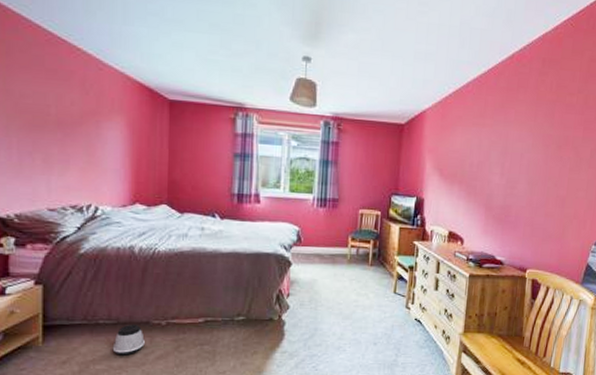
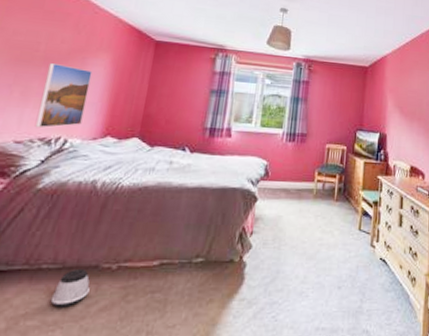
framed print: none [64,128,109,196] -> present [34,63,93,128]

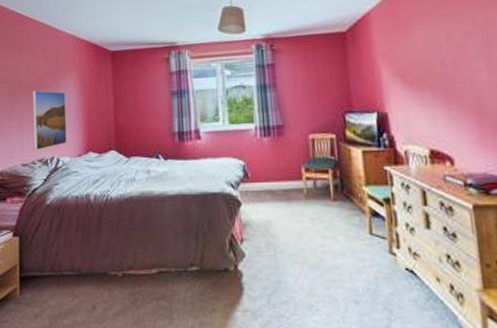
speaker: present [50,268,90,308] -> none [76,275,104,310]

